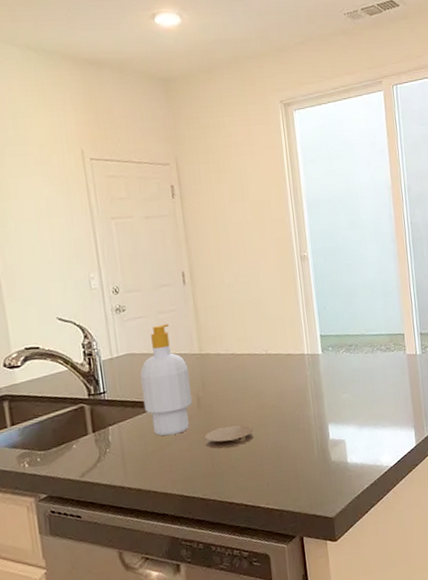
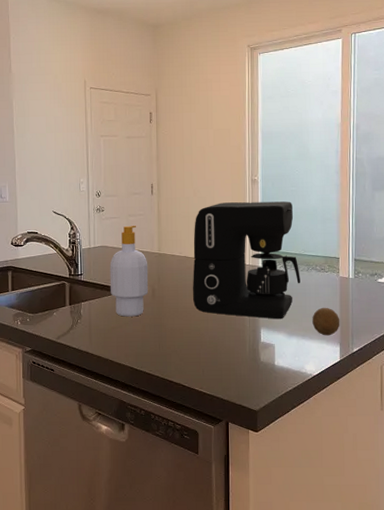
coaster: present [204,425,254,449] -> none [155,317,196,334]
coffee maker: none [239,277,366,417] -> present [192,201,301,319]
fruit: none [382,389,413,422] -> present [312,307,340,336]

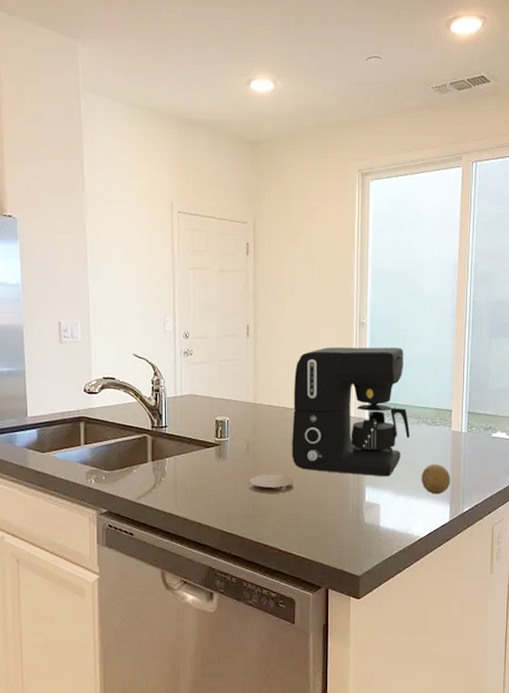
soap bottle: present [110,225,148,317] -> none [198,371,241,474]
coaster: none [155,317,196,334] -> present [249,475,295,494]

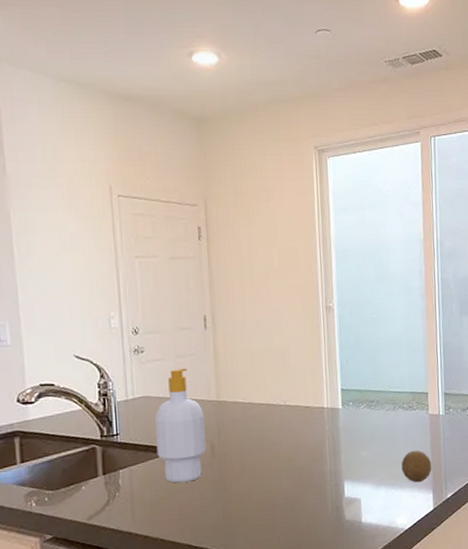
soap bottle: none [198,371,241,474] -> present [154,368,206,483]
coaster: present [249,475,295,494] -> none [216,476,268,499]
coffee maker: present [291,347,410,477] -> none [259,331,387,470]

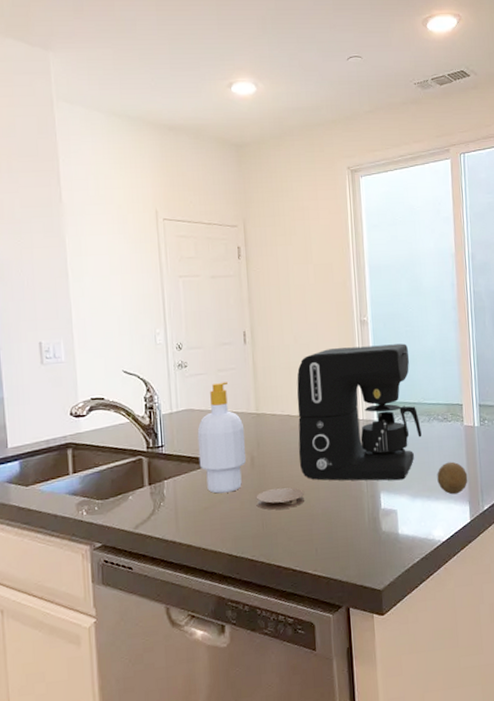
coaster: none [216,476,268,499] -> present [256,487,305,510]
coffee maker: none [259,331,387,470] -> present [297,343,422,481]

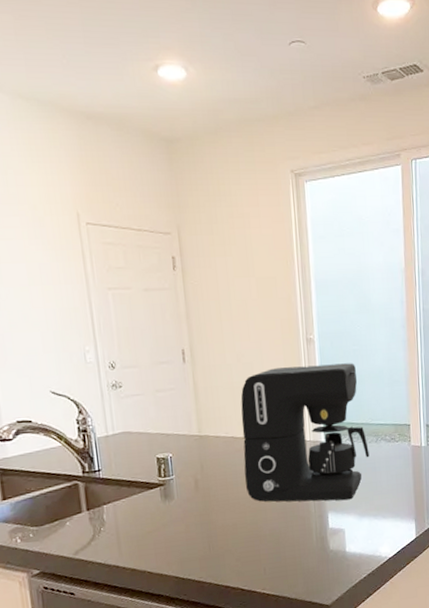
soap bottle: present [197,382,246,494] -> none [136,403,189,518]
coaster: present [256,487,305,510] -> none [201,509,252,532]
fruit: present [437,461,468,495] -> none [384,481,415,513]

